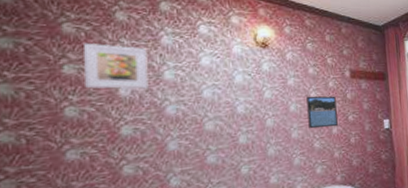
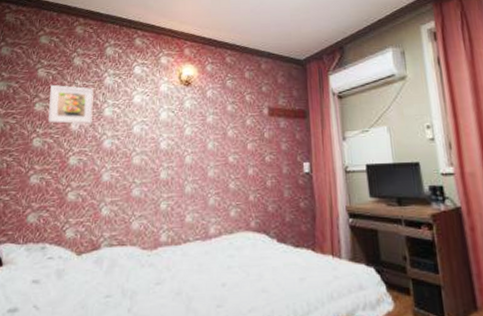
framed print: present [306,96,338,129] -> none [224,134,254,169]

